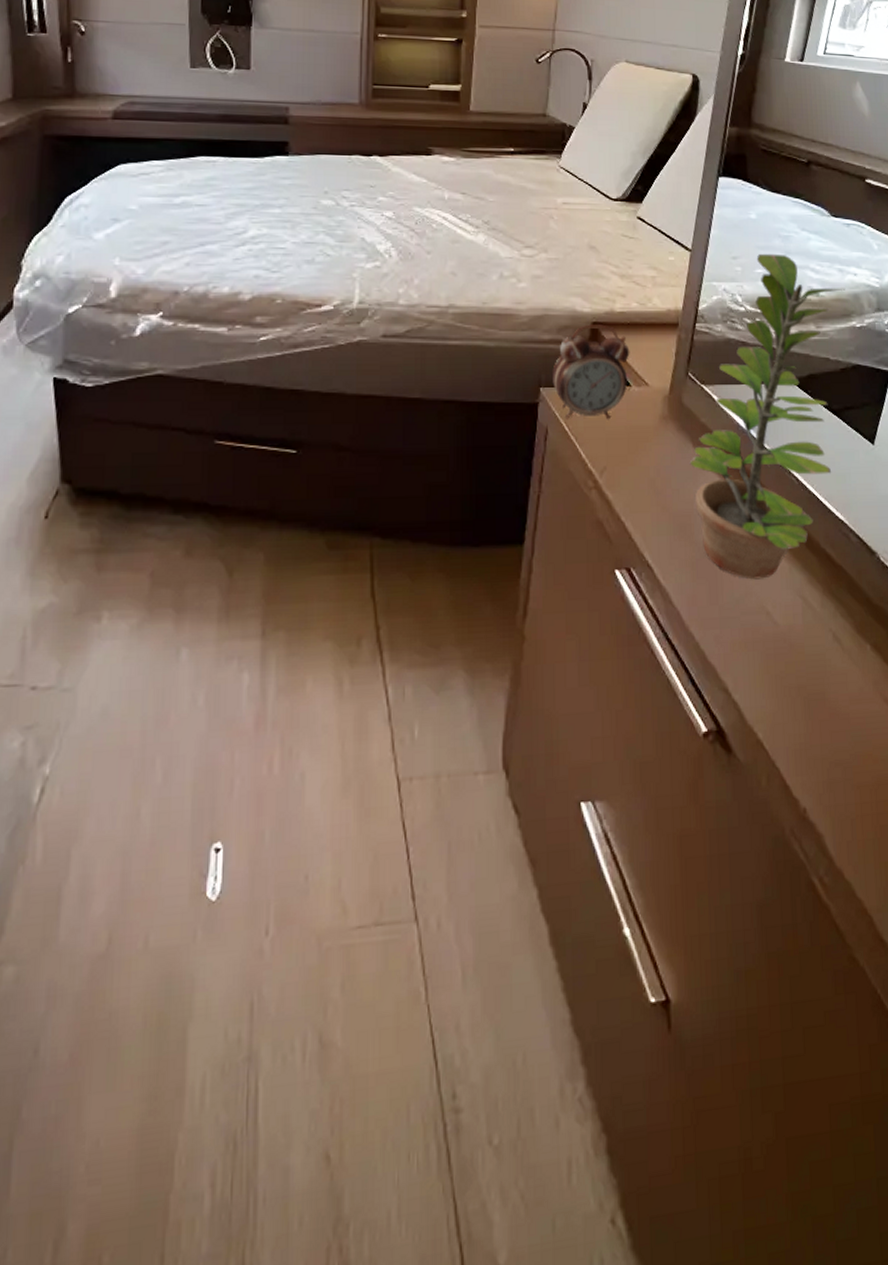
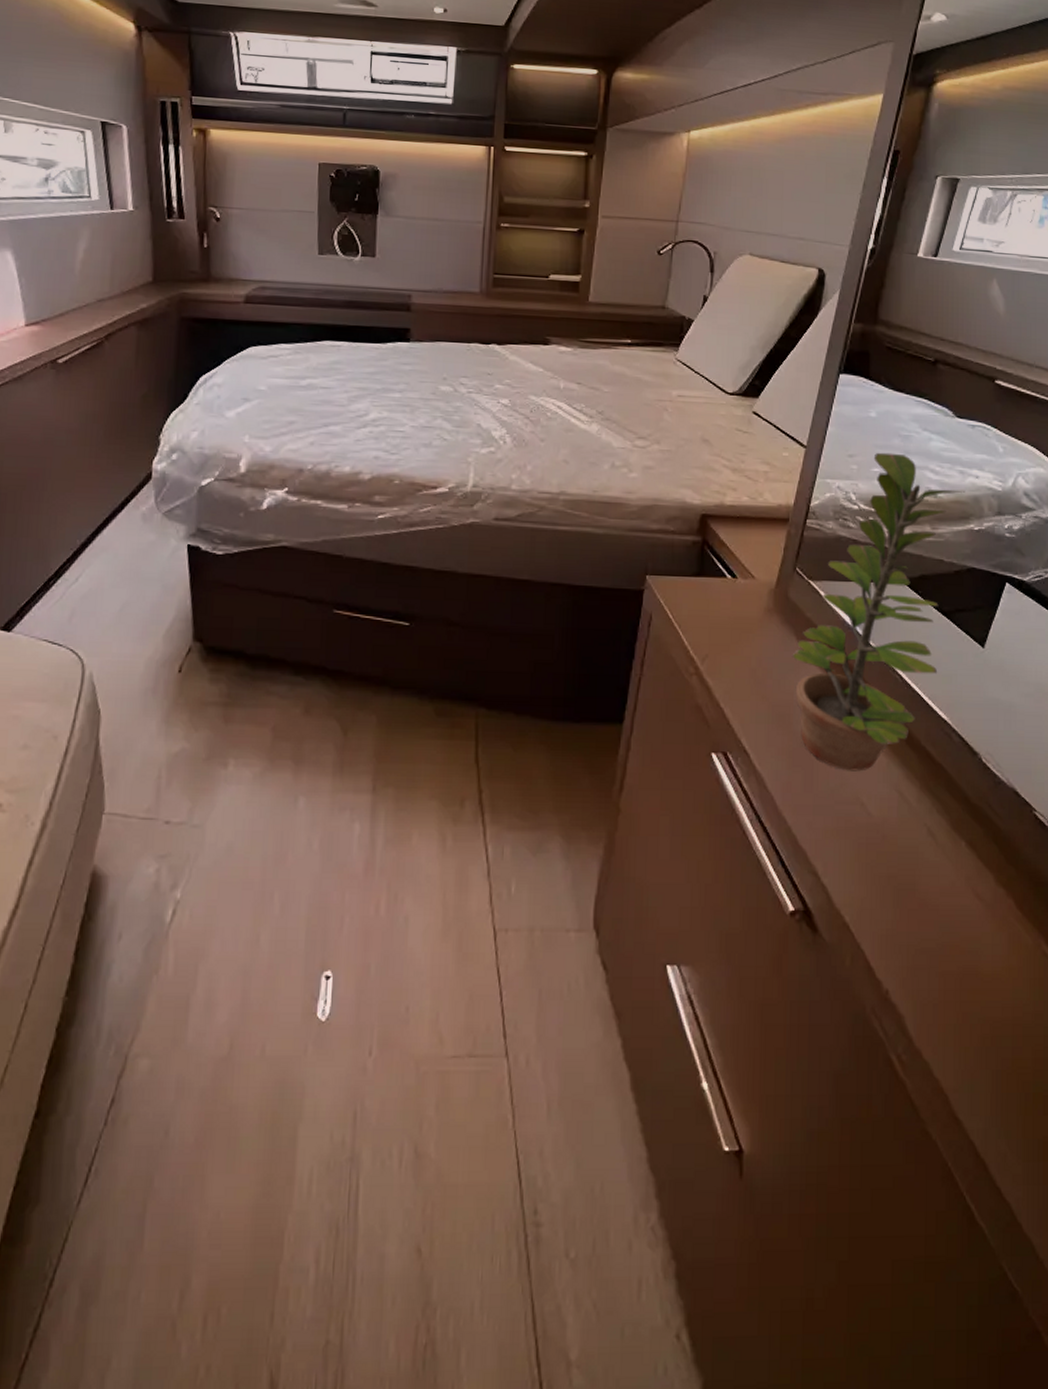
alarm clock: present [552,324,630,420] -> none [659,516,738,610]

